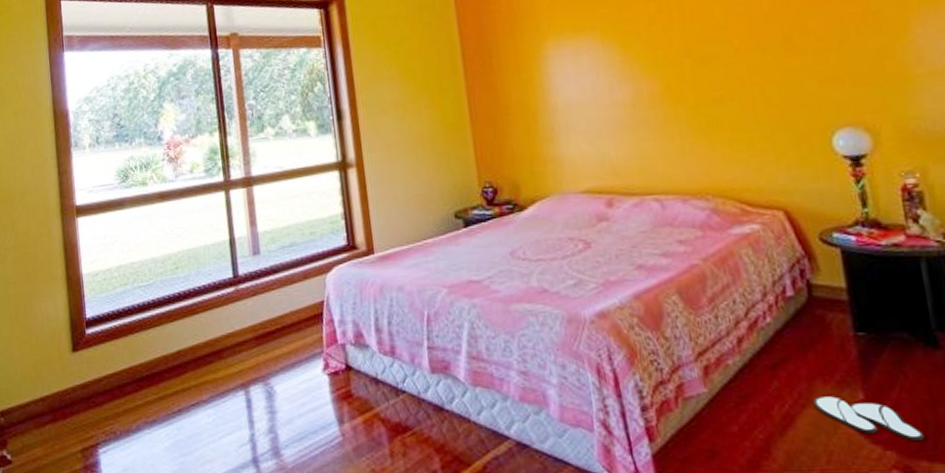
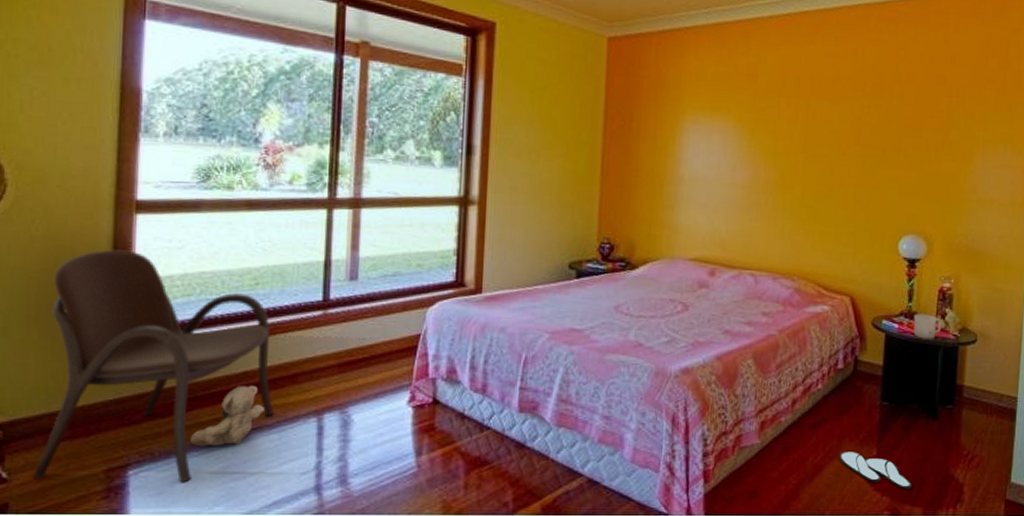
armchair: none [24,250,208,460] -> present [32,249,275,483]
teddy bear: none [143,363,200,425] -> present [191,385,266,447]
mug: none [873,219,917,251] -> present [913,314,942,339]

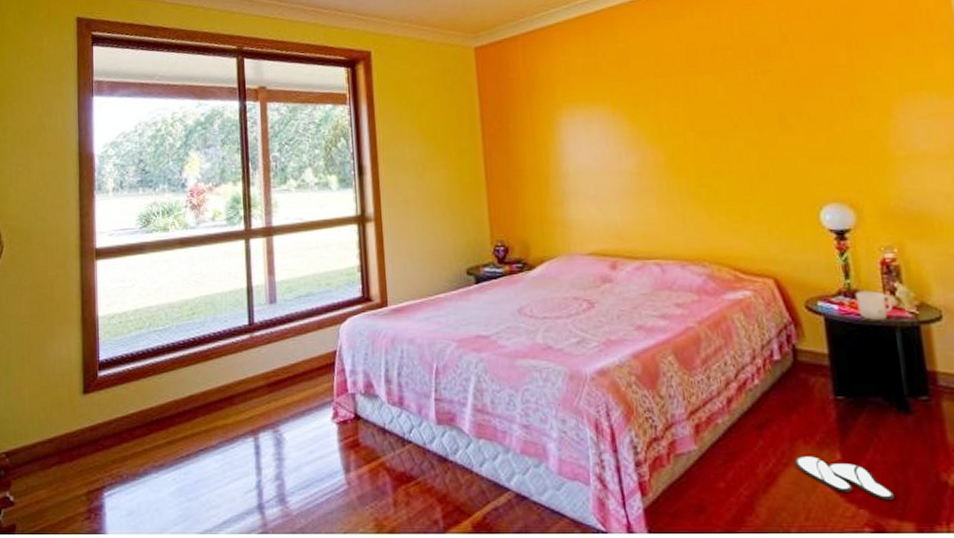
armchair: present [32,249,275,483] -> none [32,292,217,504]
teddy bear: present [191,385,266,447] -> none [151,408,210,469]

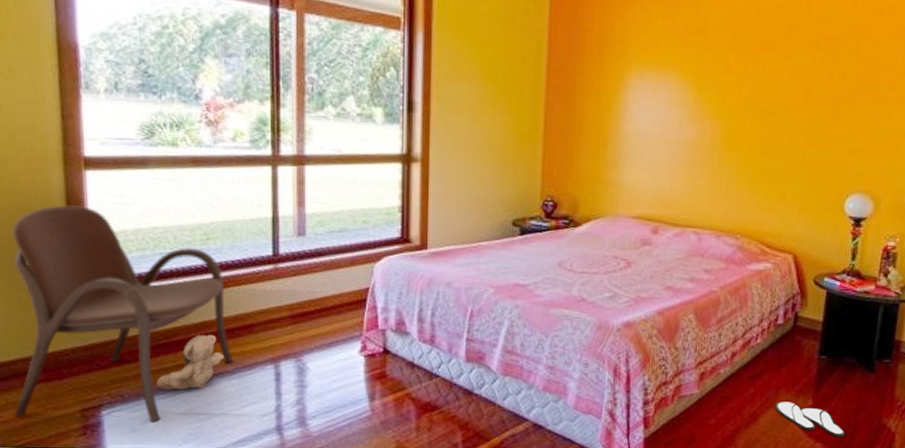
armchair: none [32,292,217,504] -> present [12,205,234,422]
teddy bear: none [151,408,210,469] -> present [157,334,225,391]
mug: present [855,291,894,320] -> none [855,272,884,297]

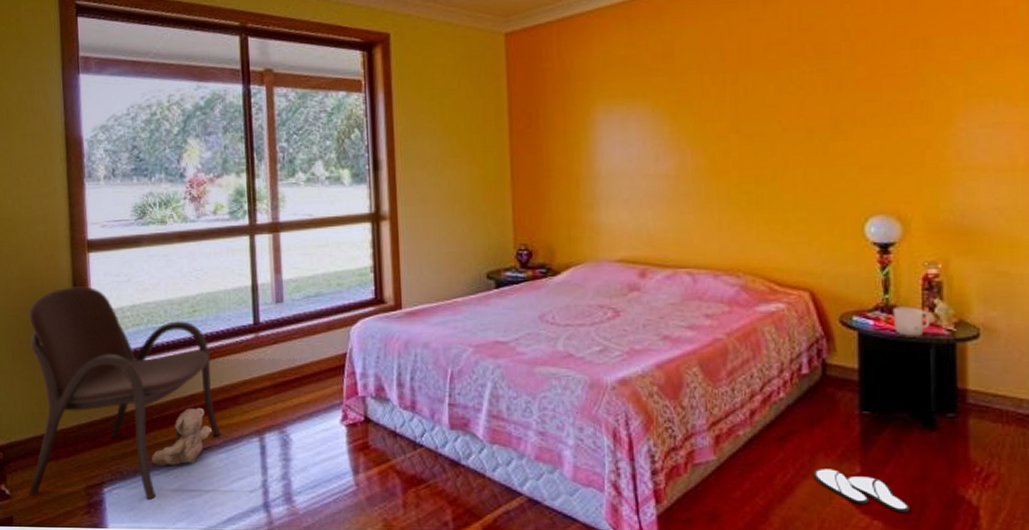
mug: none [855,272,884,297] -> present [892,307,931,336]

